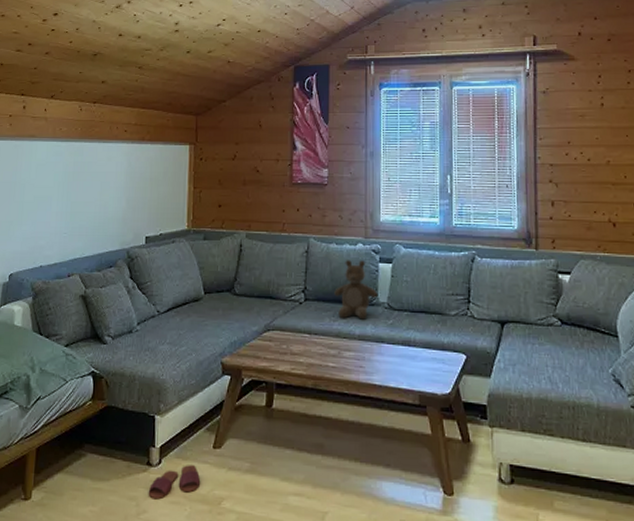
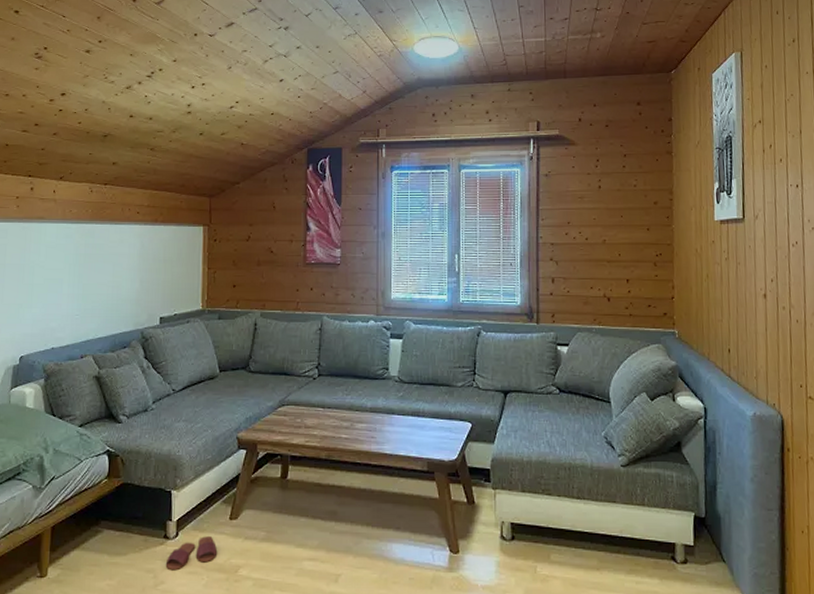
teddy bear: present [334,260,377,320] -> none [347,336,388,393]

